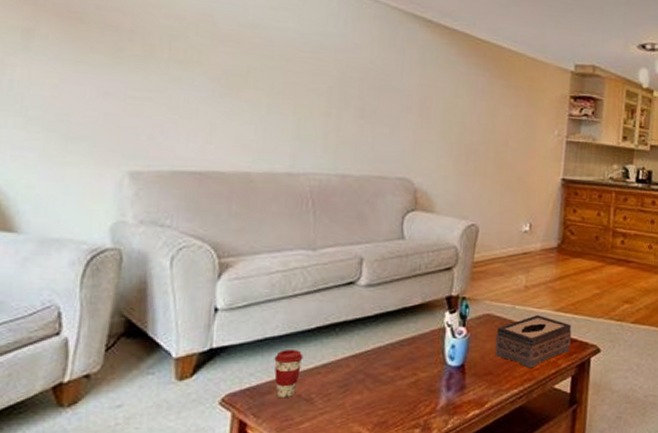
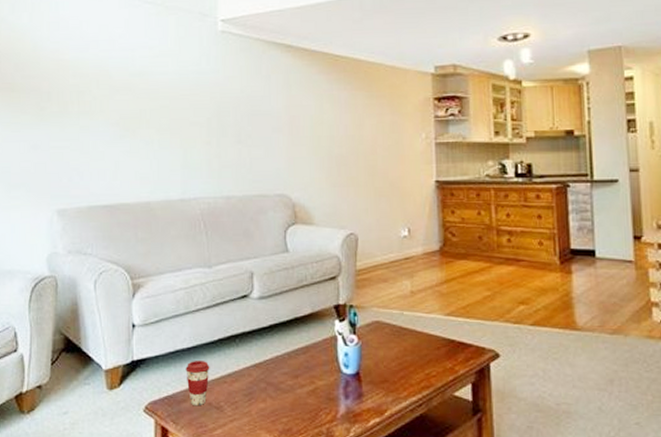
tissue box: present [494,315,572,368] -> none [387,320,466,375]

